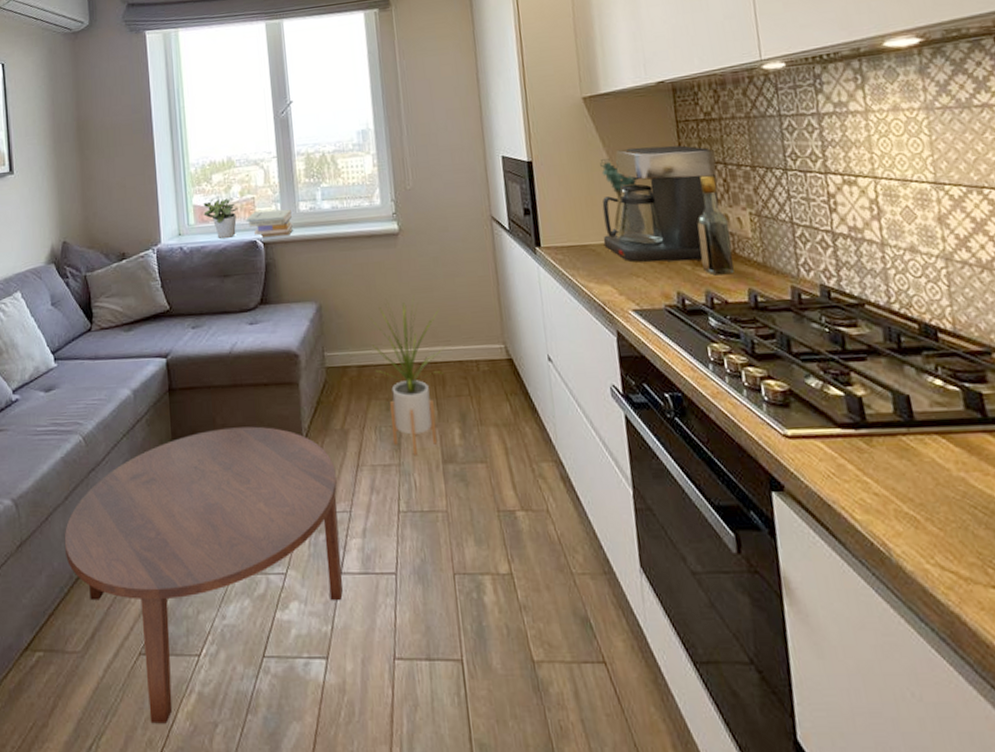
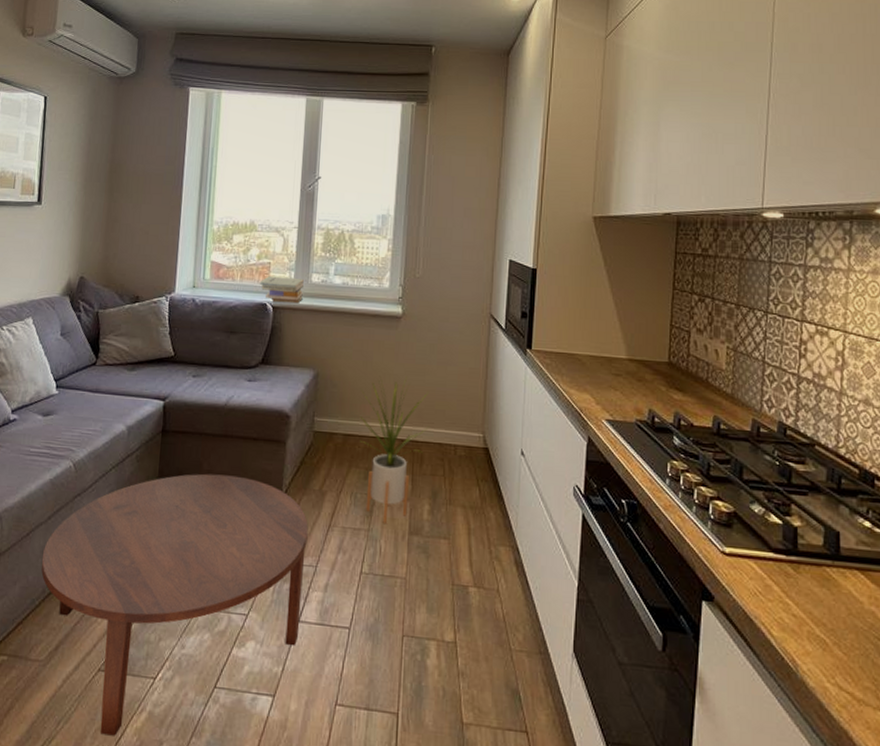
potted plant: present [203,198,238,238] -> none [220,257,254,297]
vase: present [600,159,637,231] -> none [599,277,631,345]
coffee maker: present [602,145,719,263] -> none [590,270,706,383]
bottle: present [697,175,734,276] -> none [675,306,706,400]

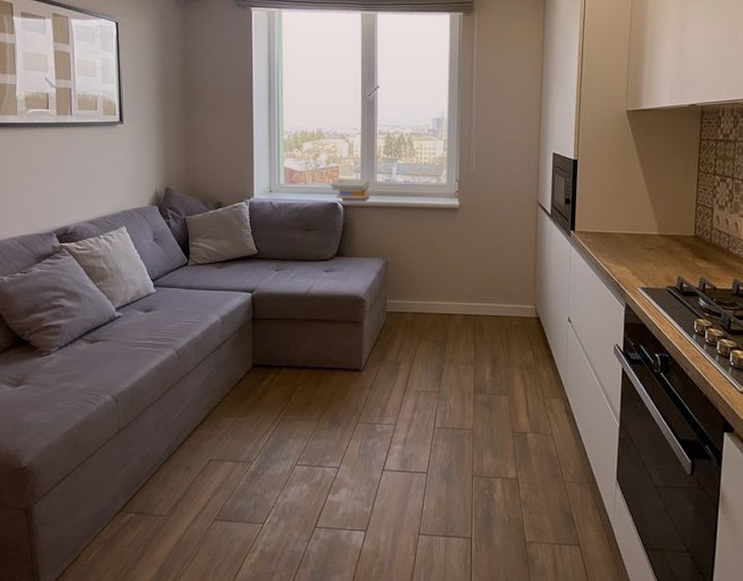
coffee table: present [41,473,308,736] -> none [156,353,387,571]
house plant: present [360,377,429,525] -> none [426,261,486,387]

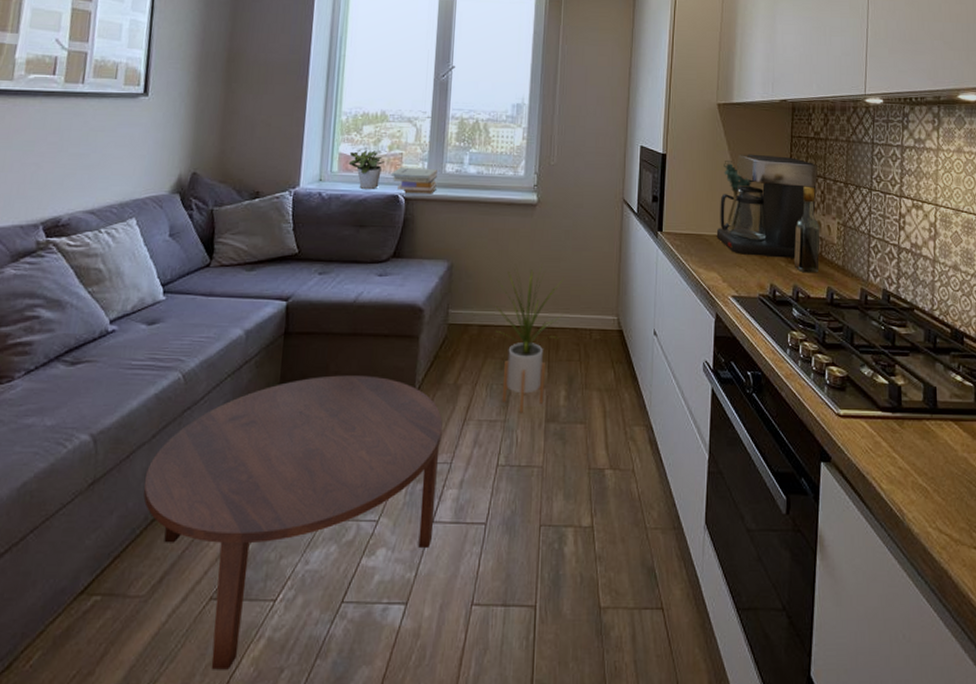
coffee table: none [156,353,387,571] -> present [143,375,443,670]
potted plant: none [293,163,324,198] -> present [348,149,385,189]
house plant: none [426,261,486,387] -> present [495,264,564,414]
coffee maker: none [626,157,727,253] -> present [716,153,819,258]
vase: none [633,164,661,224] -> present [724,161,752,225]
bottle: none [700,186,727,267] -> present [793,186,820,273]

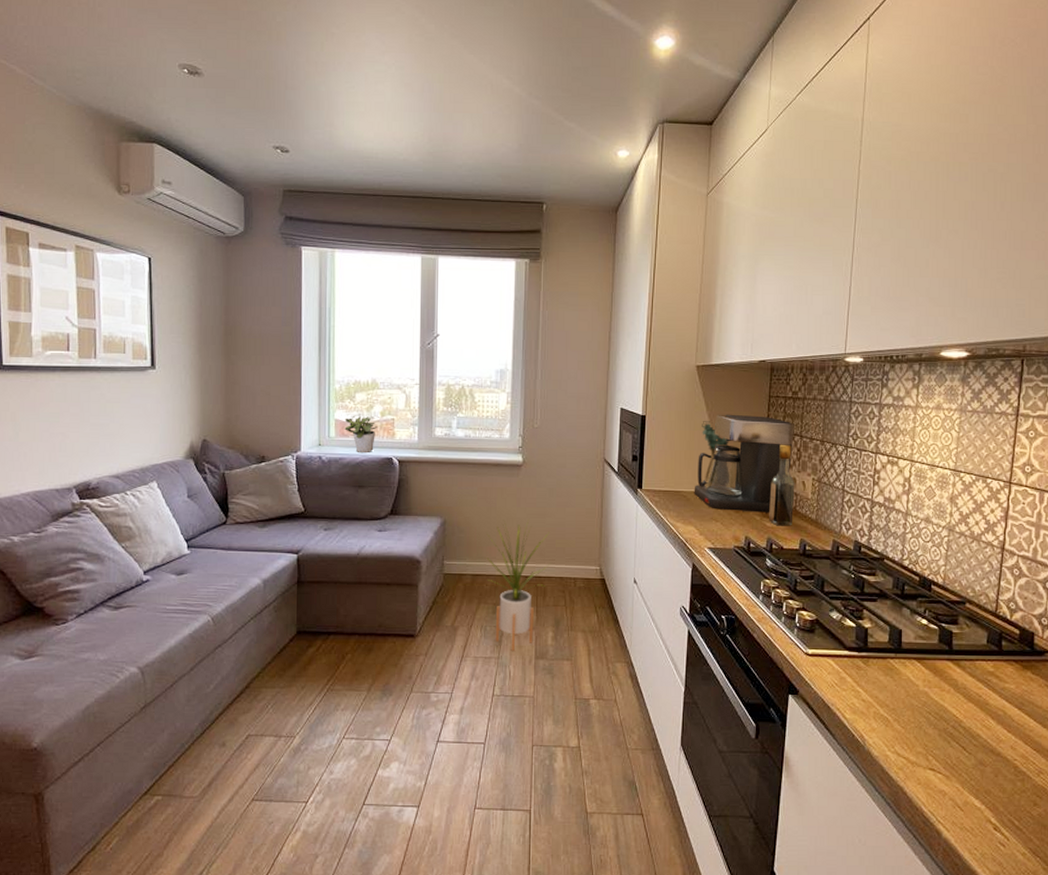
coffee table: present [143,375,443,670] -> none [187,618,443,855]
books: present [390,167,437,194] -> none [384,432,427,457]

